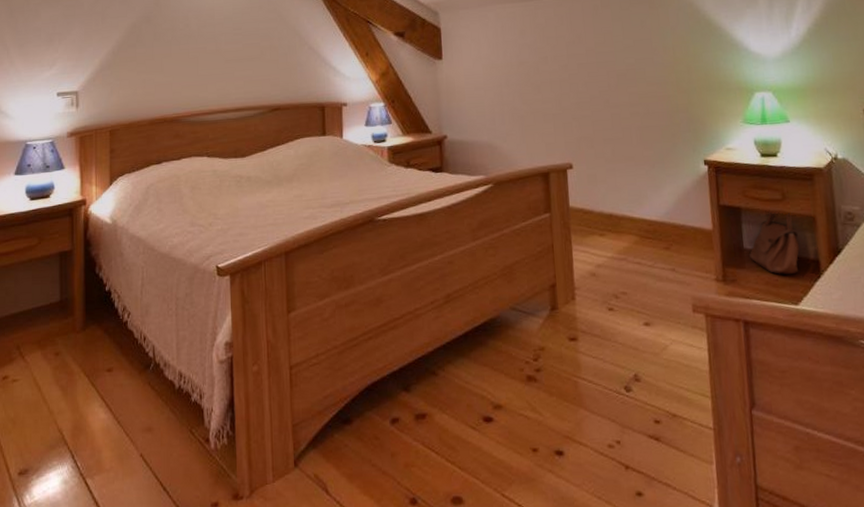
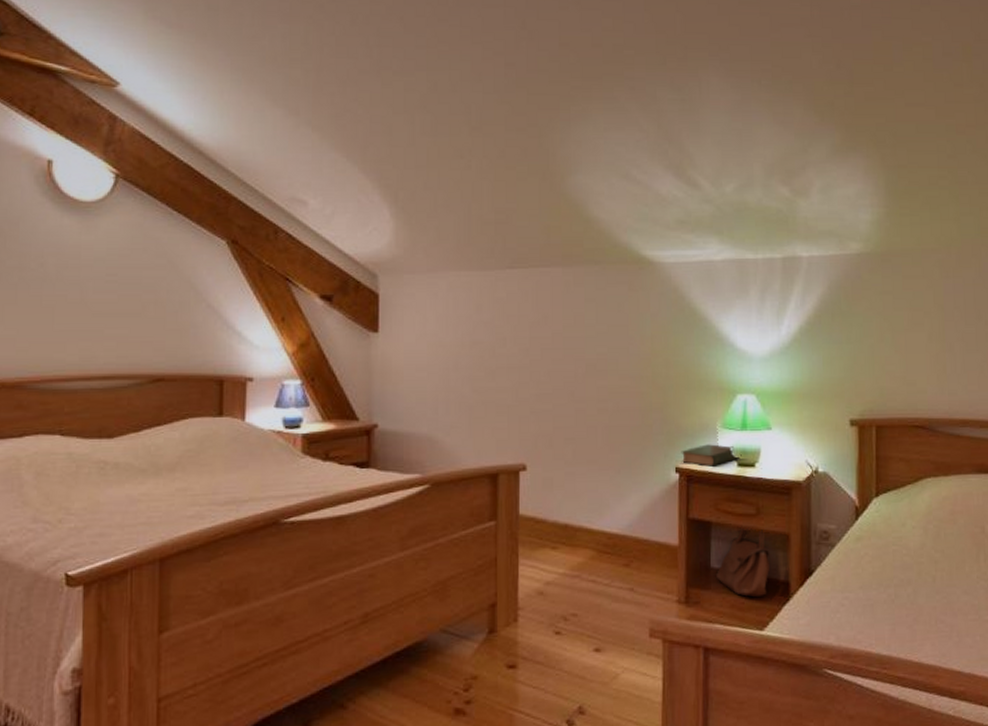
book: none [707,138,764,158] -> present [681,444,742,467]

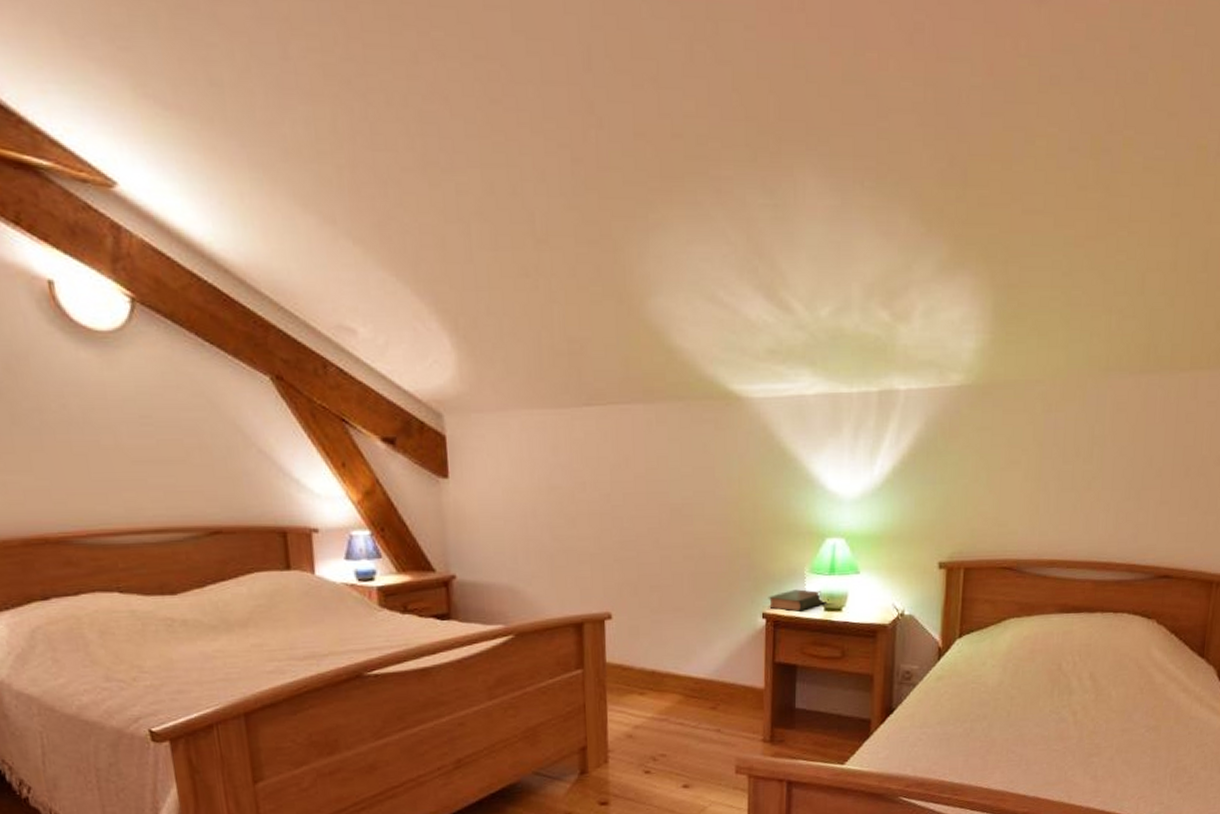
handbag: present [716,526,770,598] -> none [801,668,854,735]

